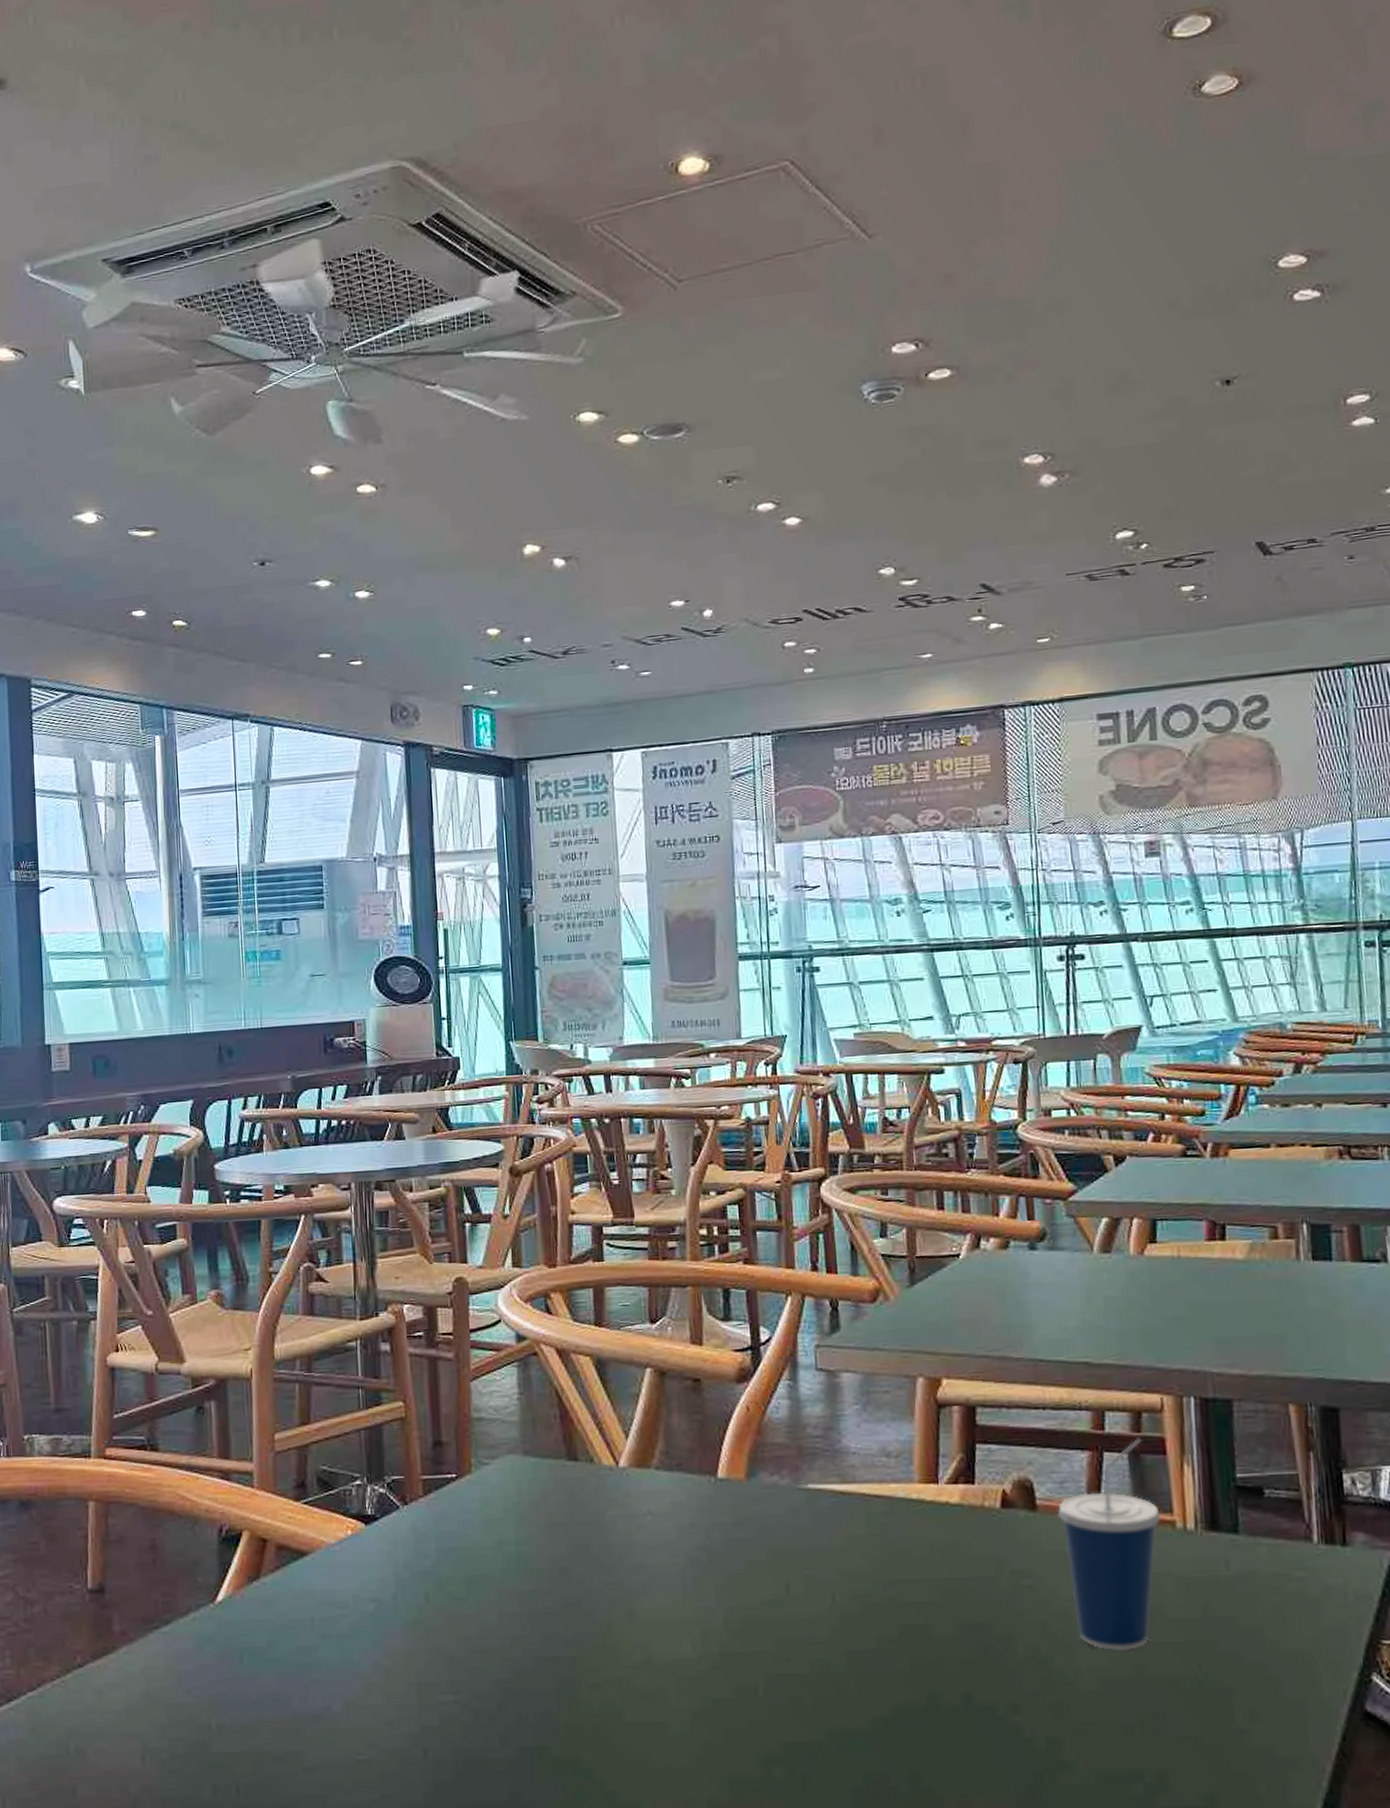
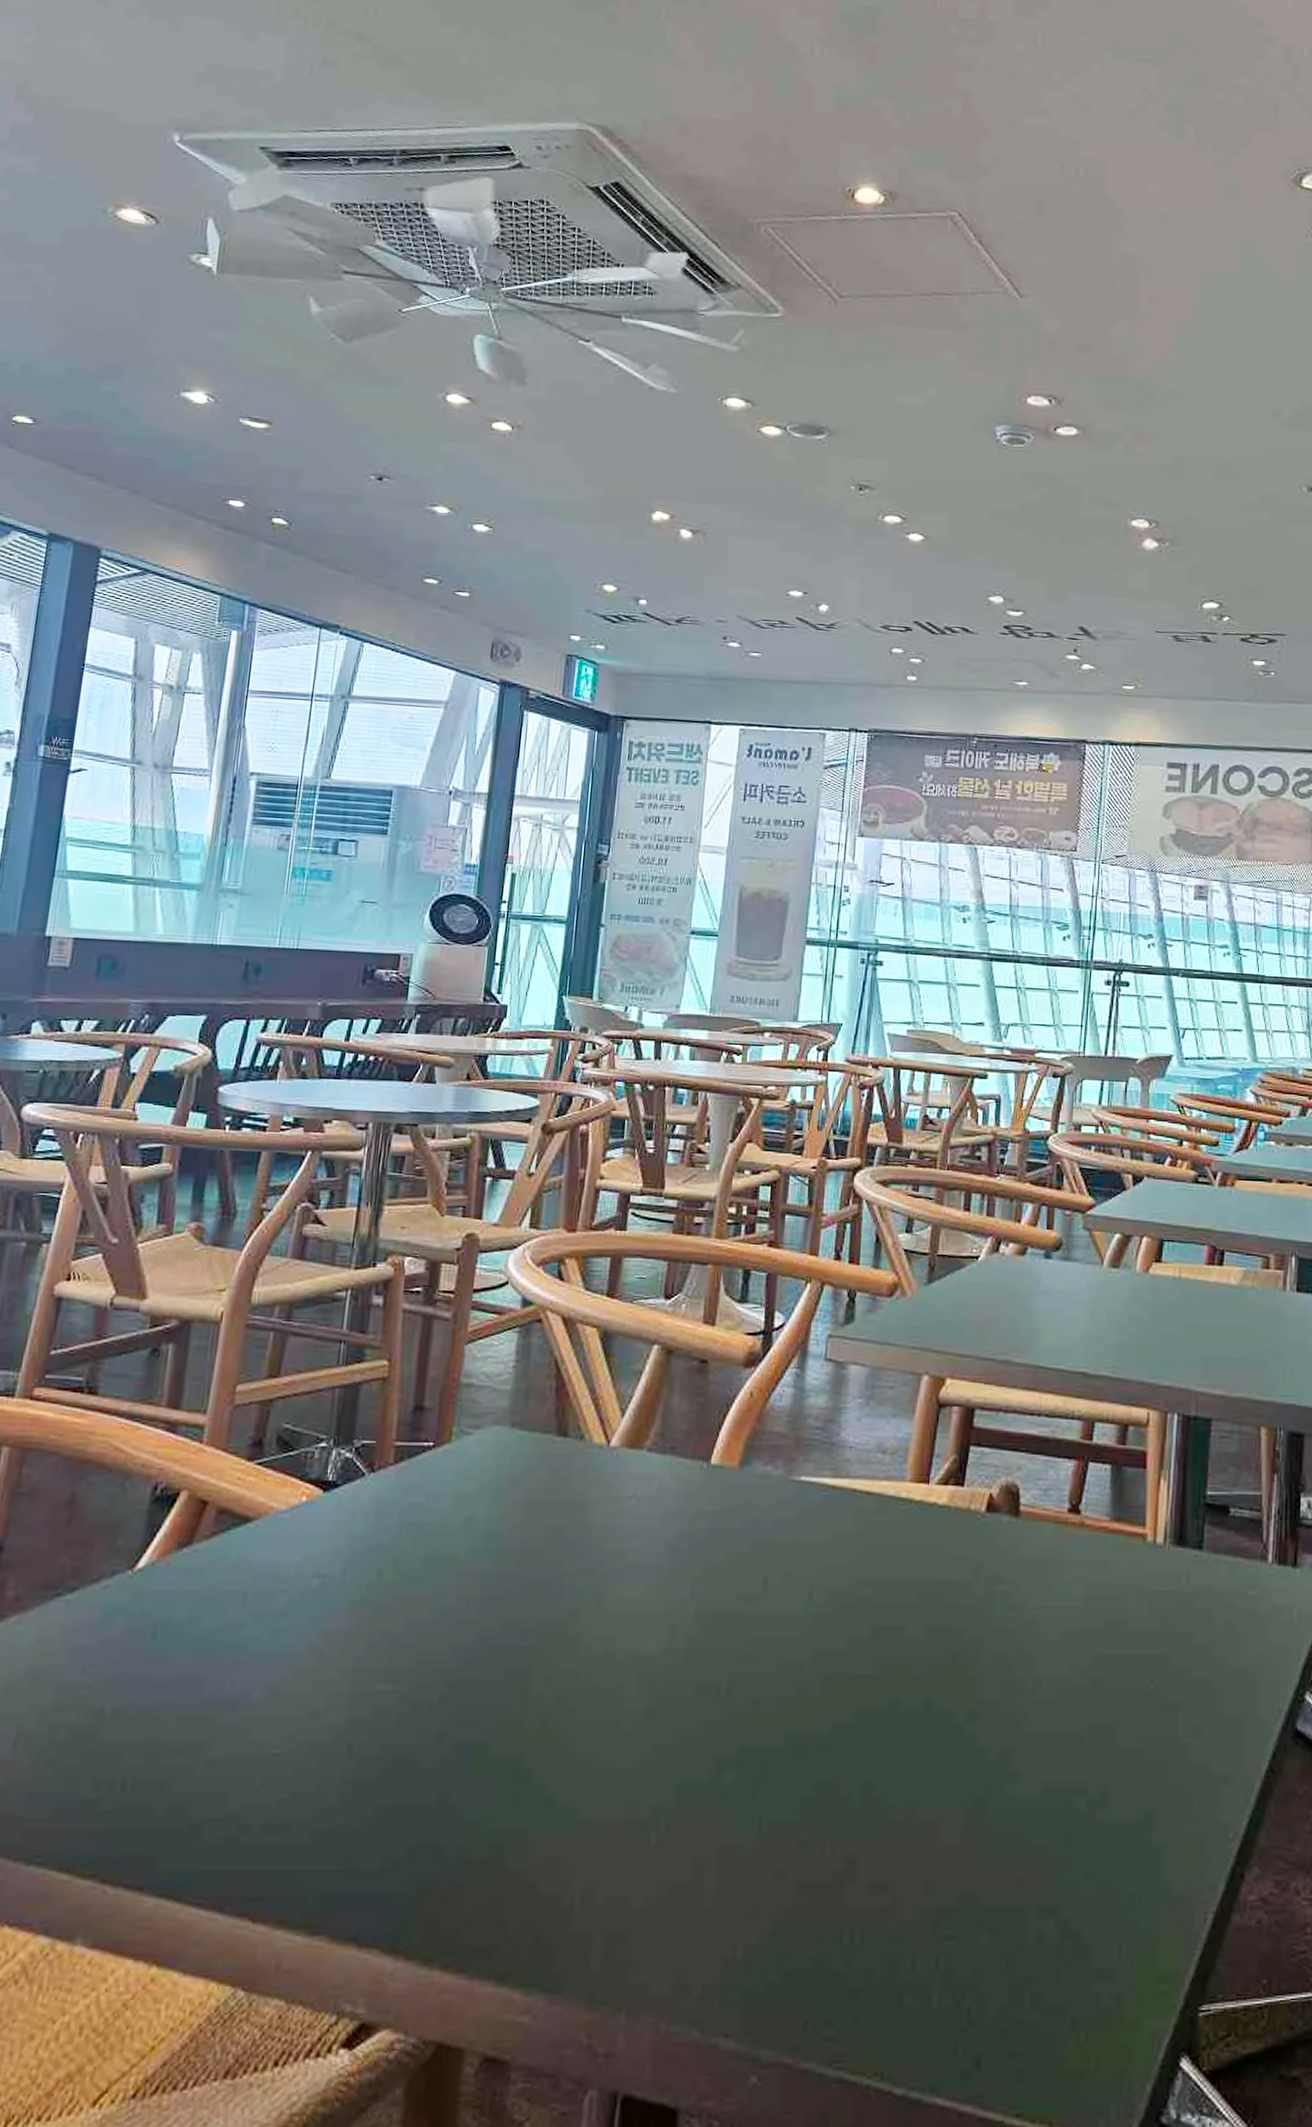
cup: present [1057,1437,1160,1650] -> none [1038,1450,1133,1661]

